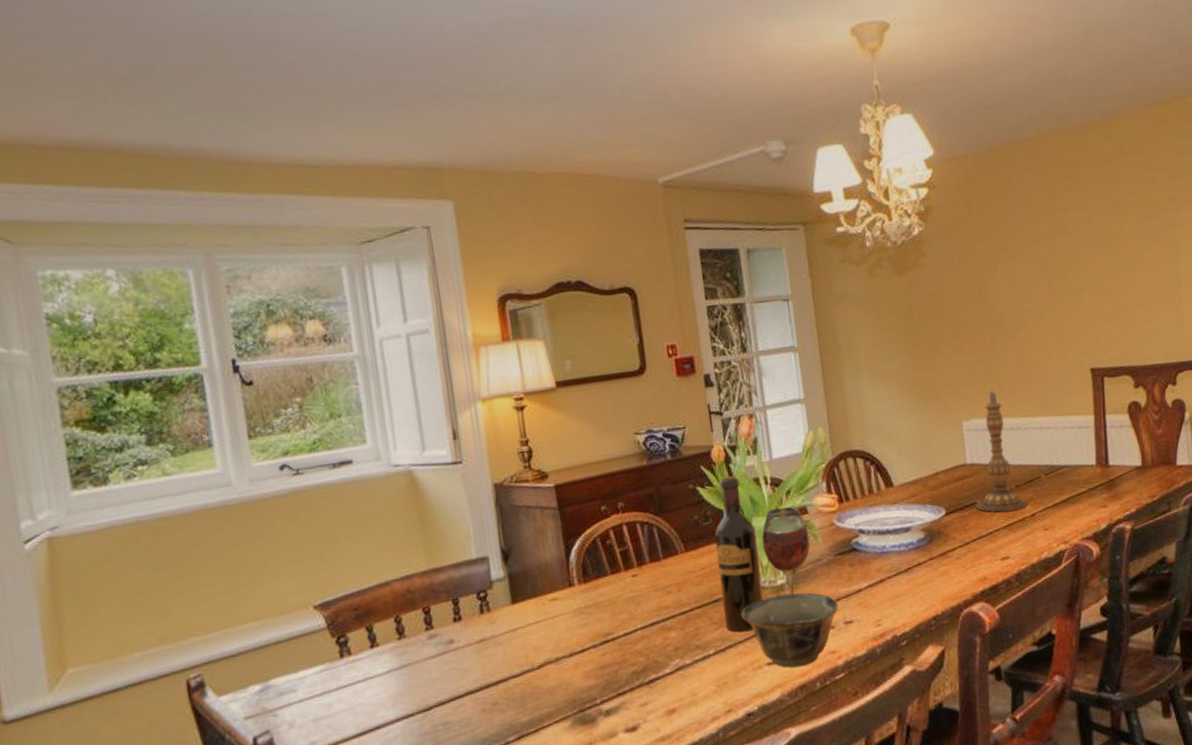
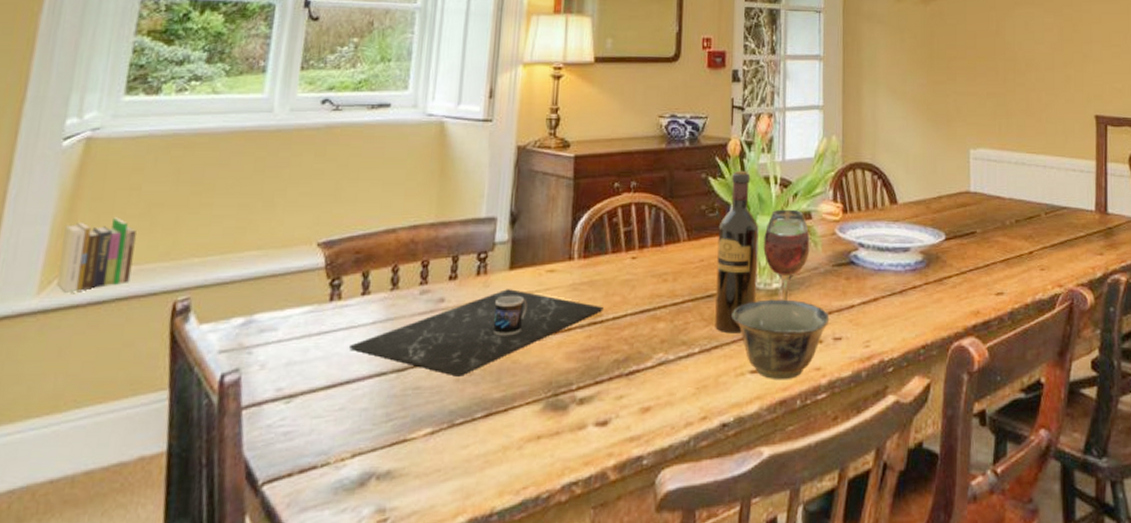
books: none [54,610,137,687] -> present [57,217,136,293]
place setting: none [371,621,613,708] -> present [349,289,604,377]
candlestick: present [976,389,1028,512] -> none [976,122,1026,245]

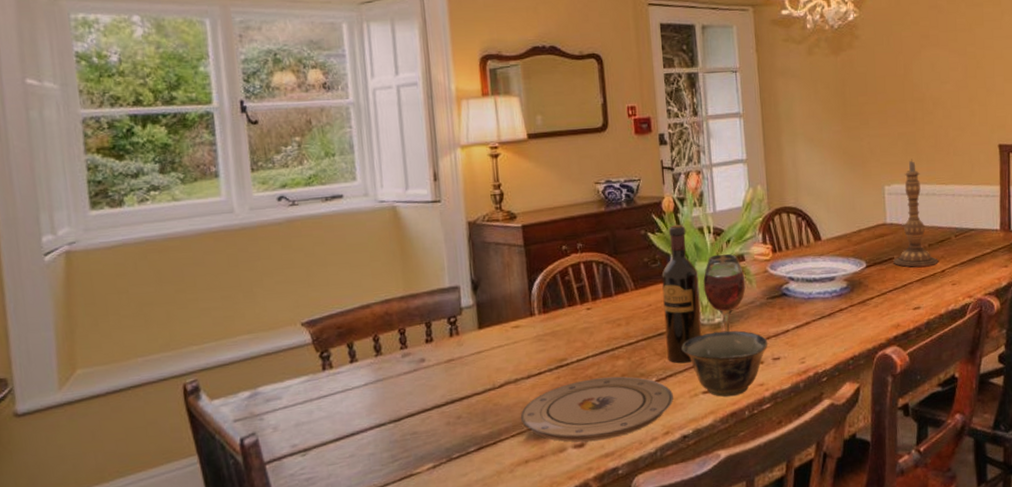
books: present [57,217,136,293] -> none [67,318,140,386]
place setting: present [349,289,604,377] -> none [348,345,567,421]
plate: none [539,342,716,419] -> present [520,376,673,442]
candlestick: none [976,122,1026,245] -> present [893,159,939,267]

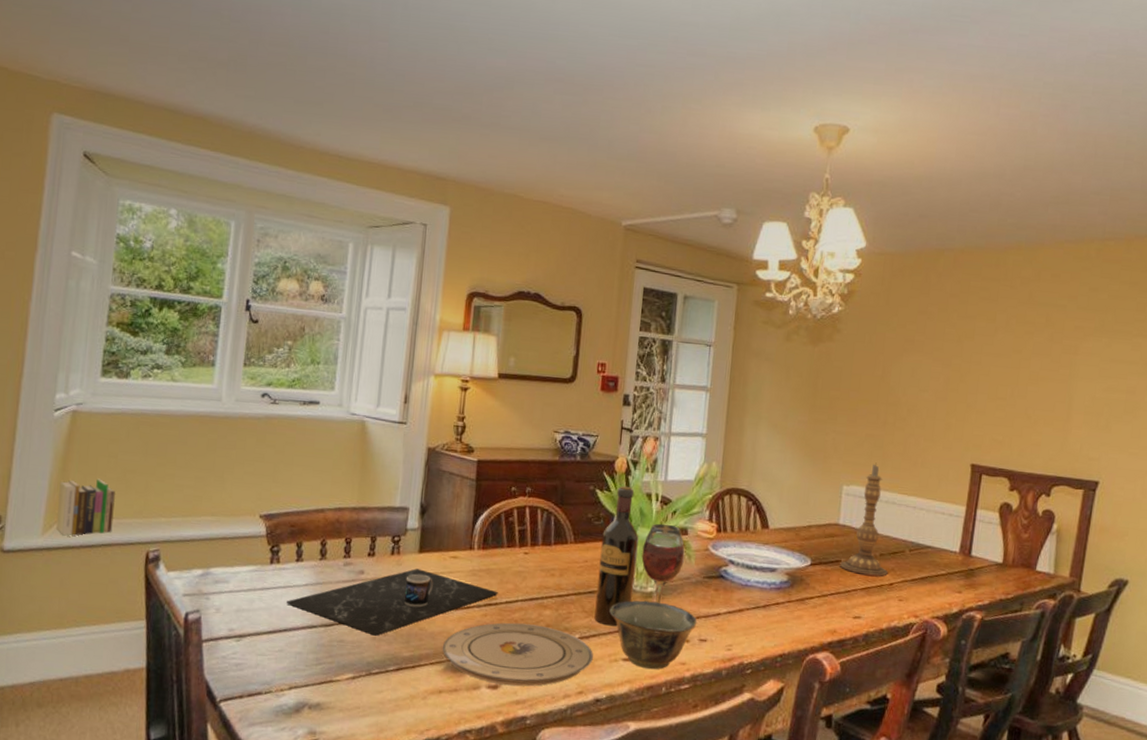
books: none [67,318,140,386] -> present [56,478,115,536]
place setting: none [348,345,567,421] -> present [287,568,498,636]

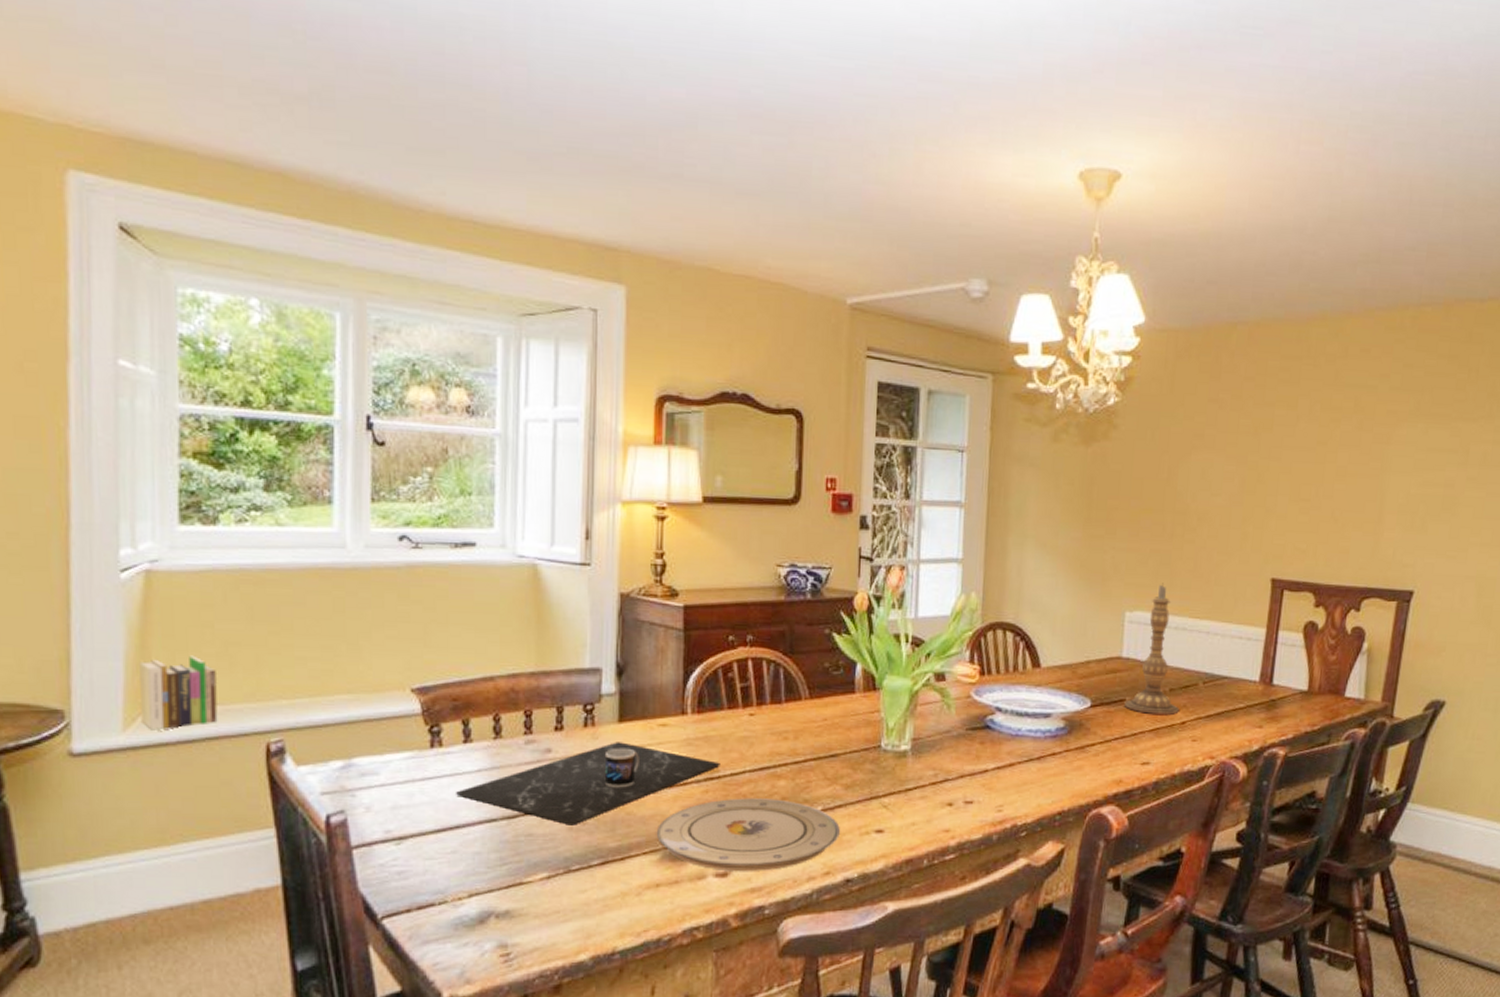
wine bottle: present [594,485,639,627] -> none [839,626,887,794]
bowl: present [609,600,697,669] -> none [857,761,961,840]
wineglass: present [641,523,685,603] -> none [892,669,943,763]

